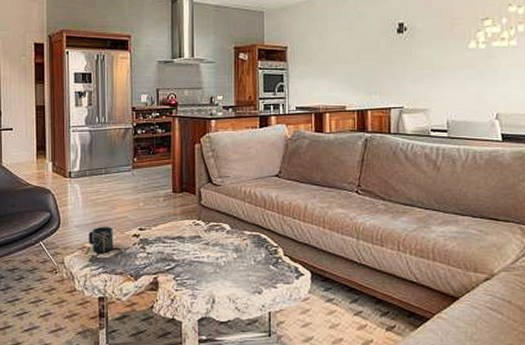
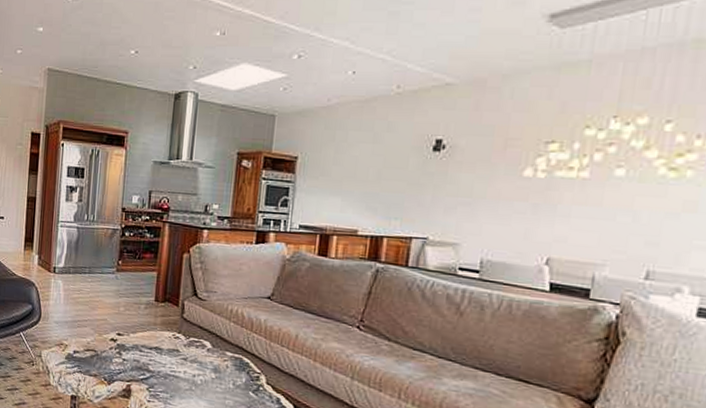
cup: present [89,227,113,252] -> none [66,326,92,352]

